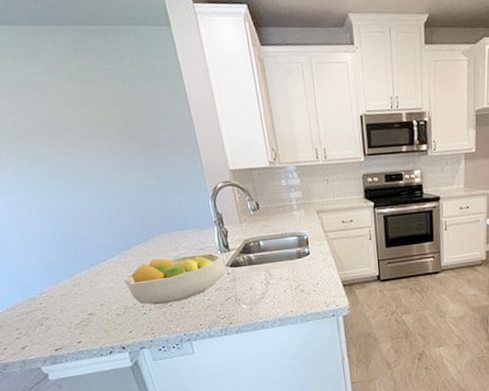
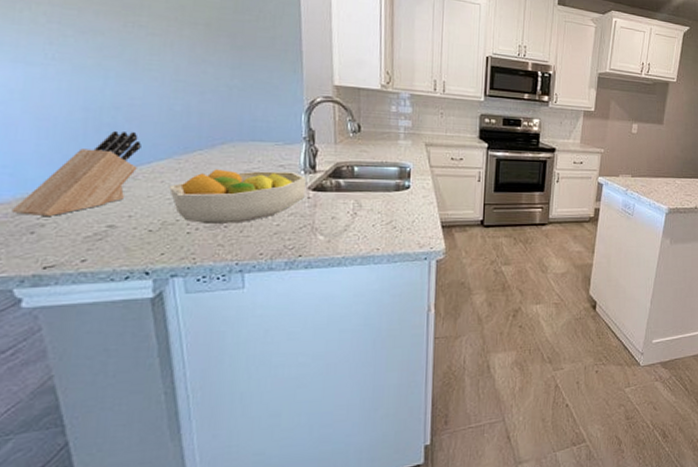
knife block: none [24,237,98,312] -> present [10,131,141,216]

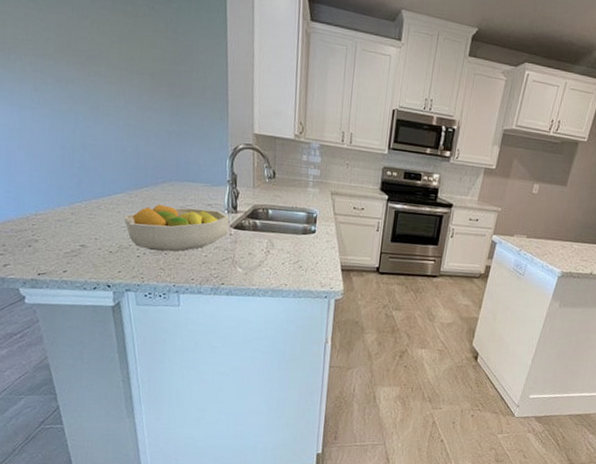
knife block: present [10,131,141,216] -> none [15,167,103,234]

